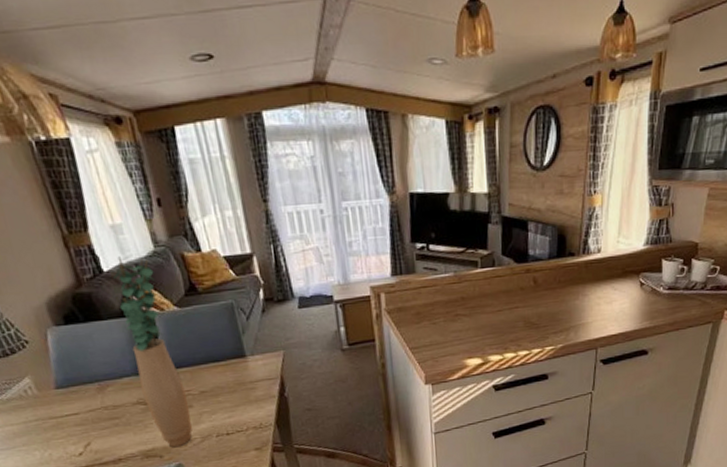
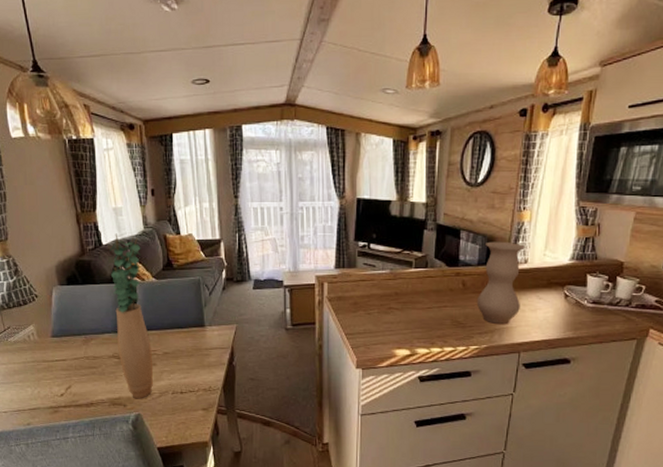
vase: none [549,230,597,322] -> present [476,241,525,325]

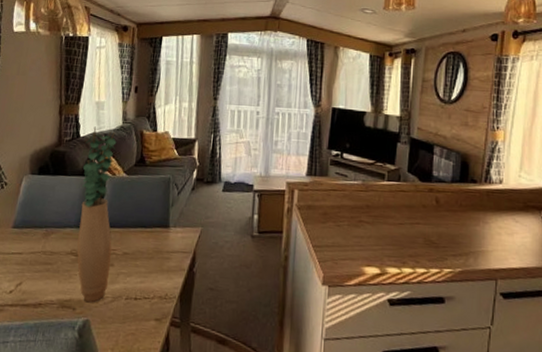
vase: present [476,241,525,325] -> none [450,158,499,248]

